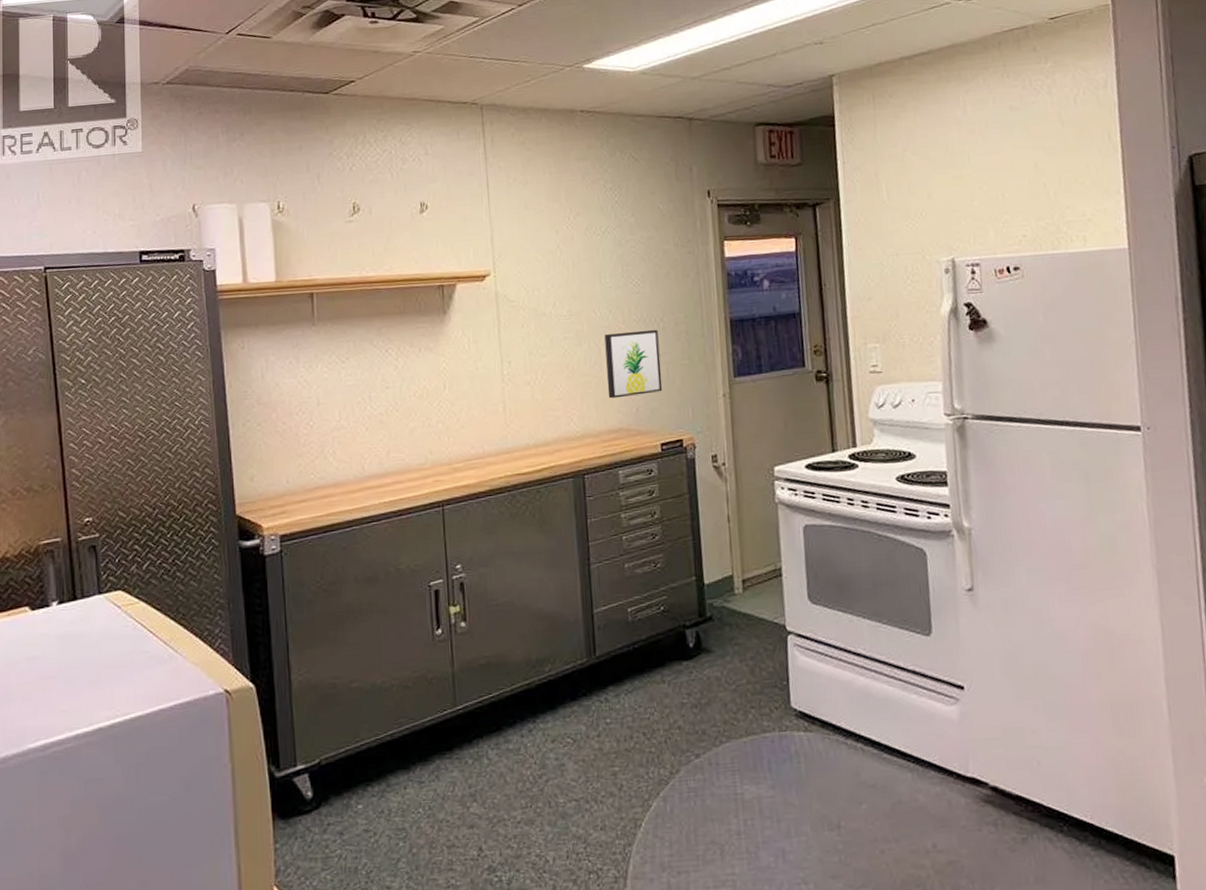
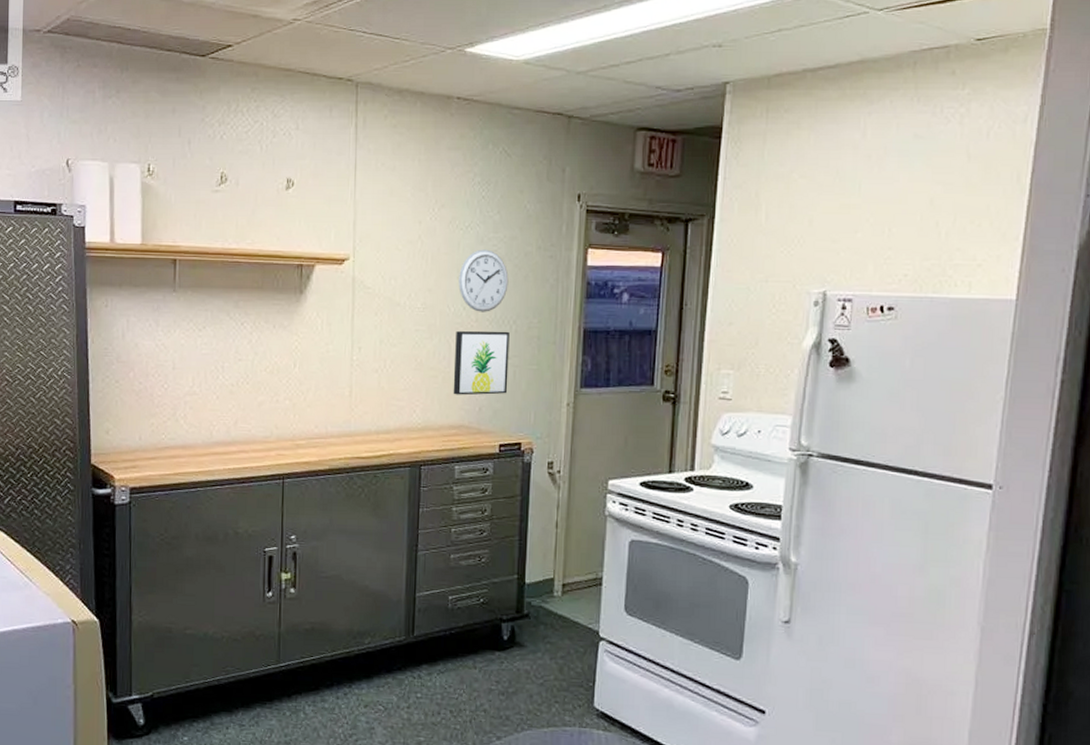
wall clock: none [601,251,651,314] -> present [458,249,509,312]

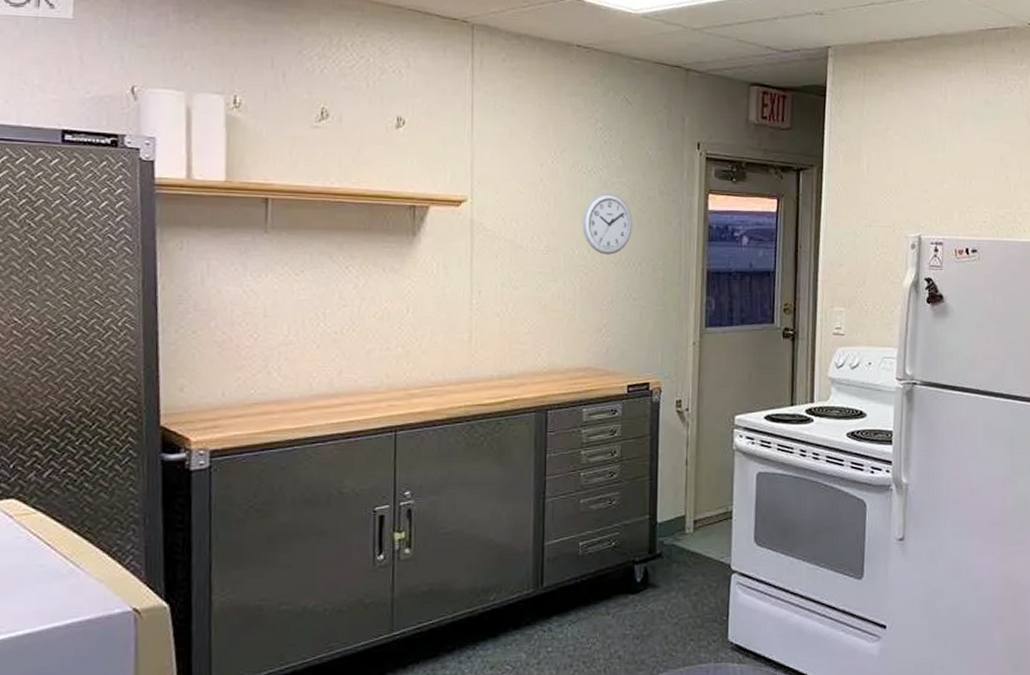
wall art: present [453,330,510,396] -> none [579,273,635,337]

